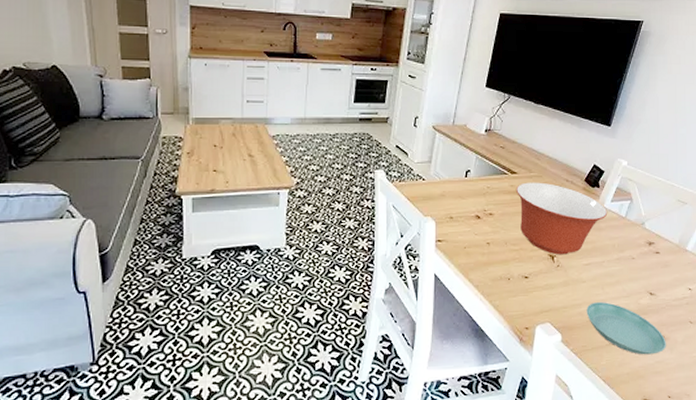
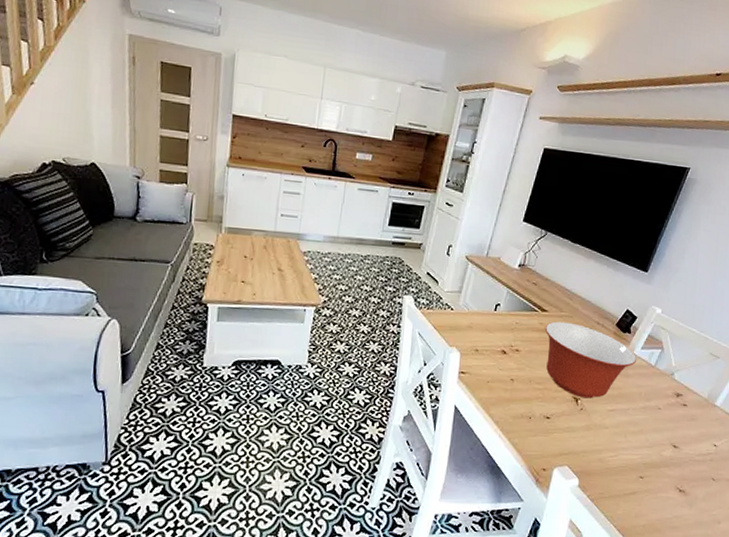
saucer: present [586,302,666,355] -> none [606,450,686,509]

